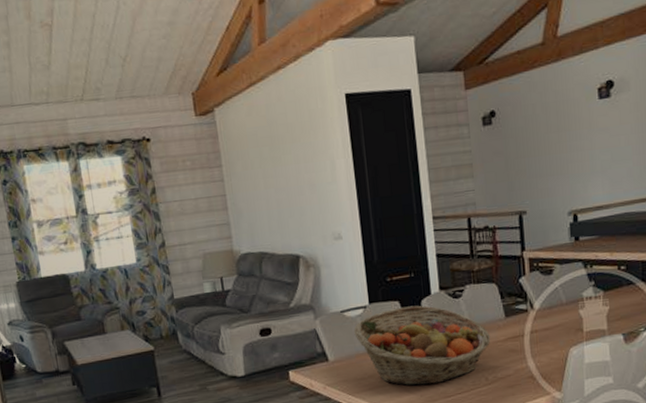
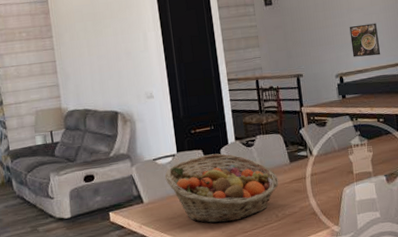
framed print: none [589,146,627,190] -> present [349,23,380,57]

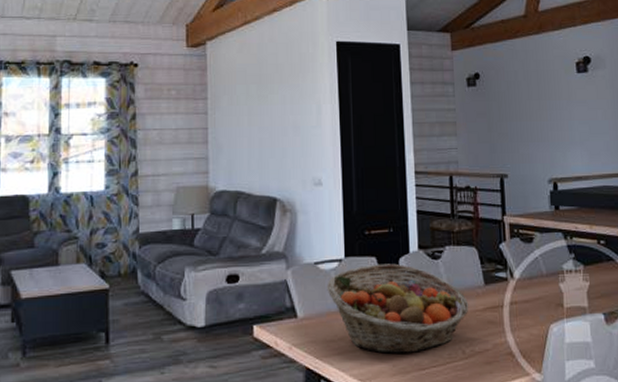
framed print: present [349,23,380,57] -> none [568,120,605,161]

